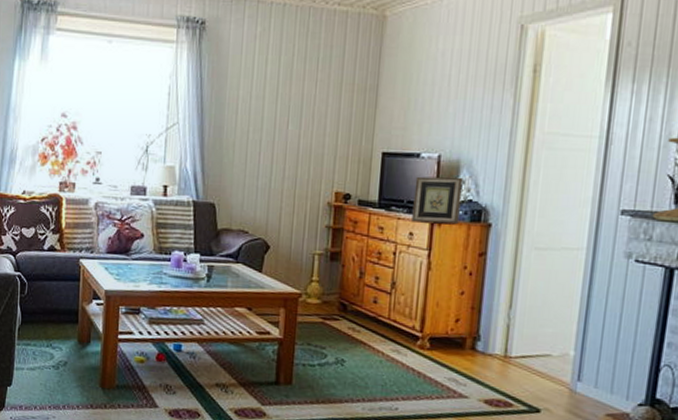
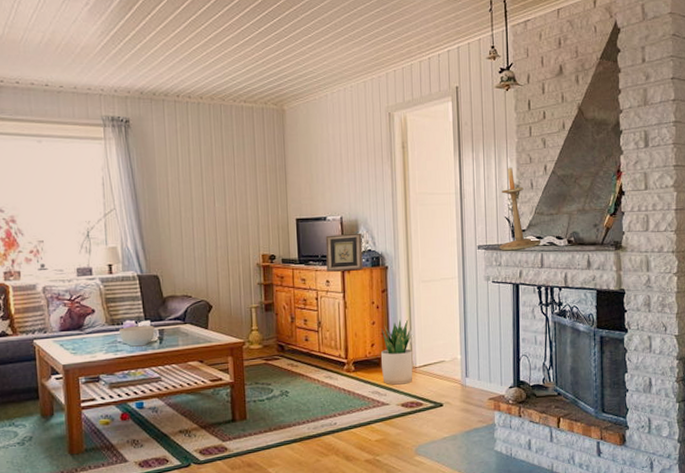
bowl: none [166,257,204,282] -> present [119,325,155,347]
planter: none [464,293,513,376] -> present [381,319,413,385]

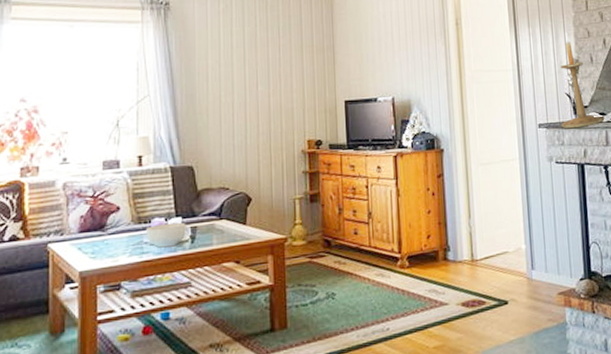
picture frame: present [325,233,363,272] -> none [376,114,417,157]
planter: present [381,319,413,385] -> none [438,206,474,282]

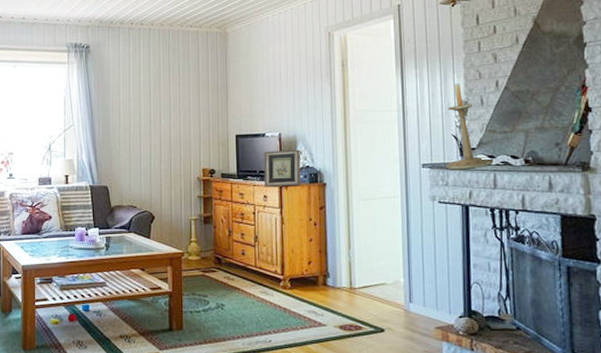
bowl: present [146,222,186,248] -> none [72,232,102,252]
picture frame: none [376,114,417,157] -> present [264,149,301,187]

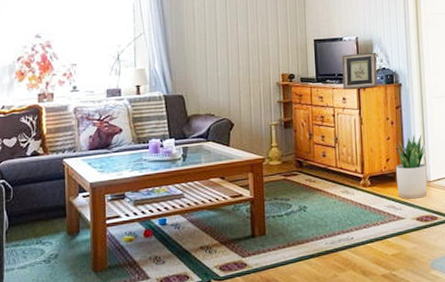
planter: none [319,237,352,305] -> present [396,134,428,199]

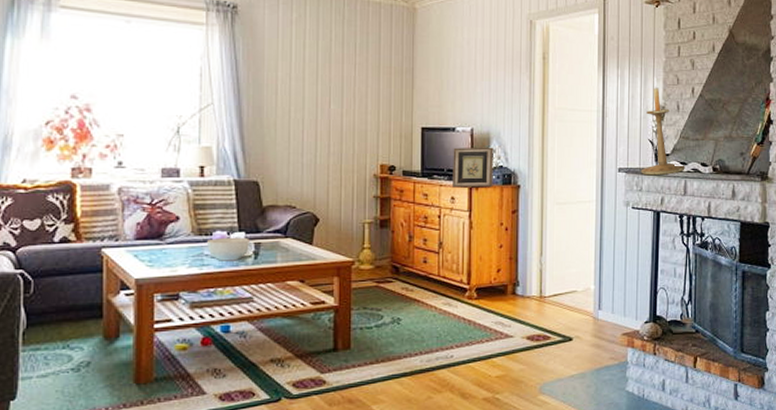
bowl: none [145,143,179,165] -> present [207,237,250,261]
planter: present [396,134,428,199] -> none [507,243,544,315]

